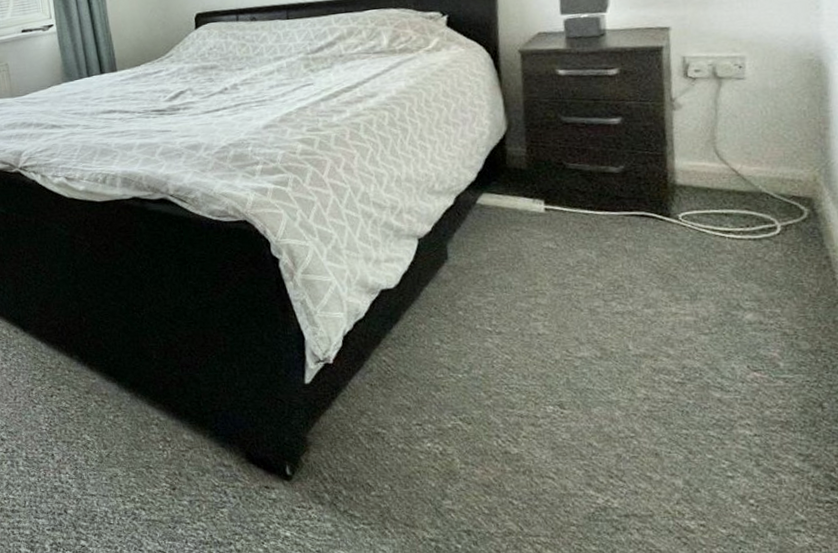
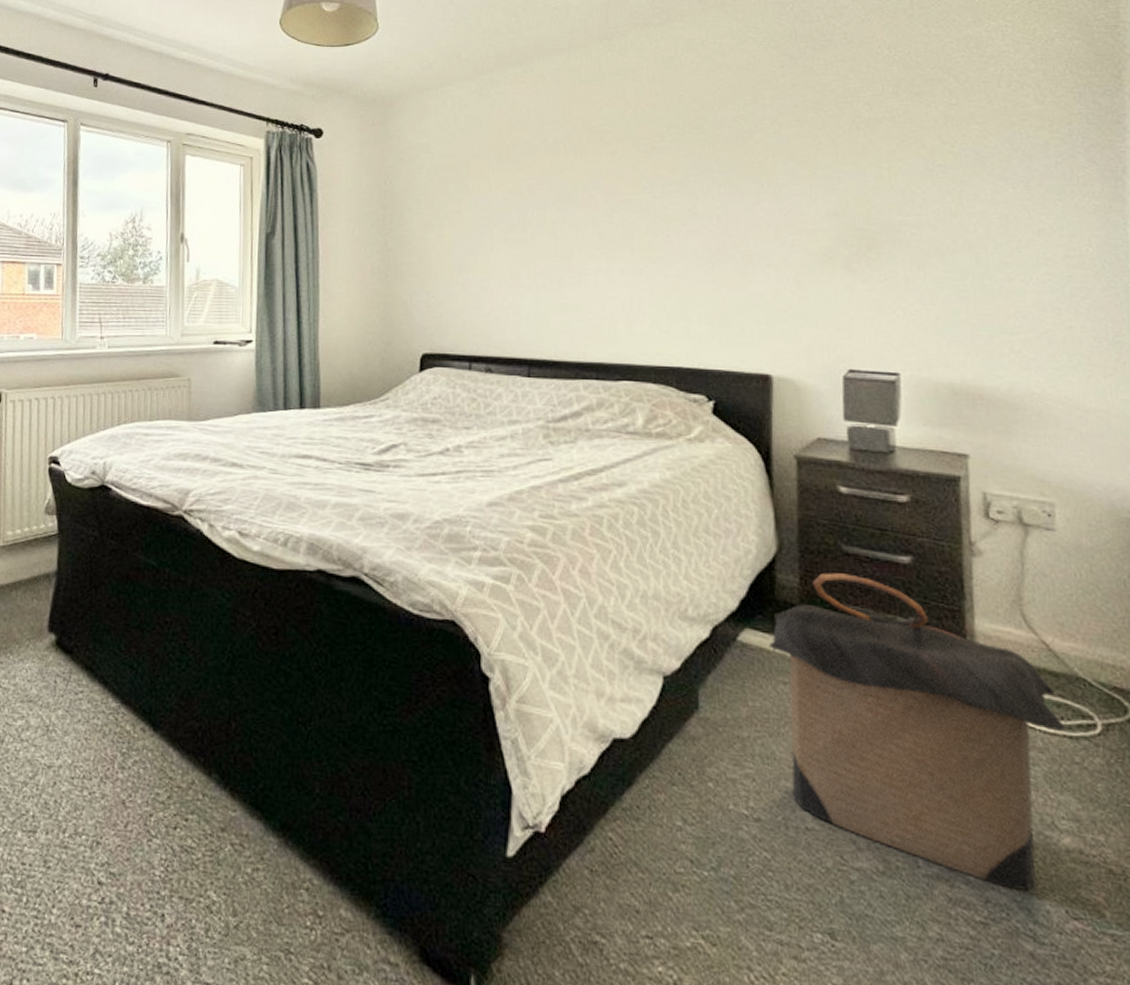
laundry hamper: none [502,139,750,356] -> present [768,573,1065,891]

